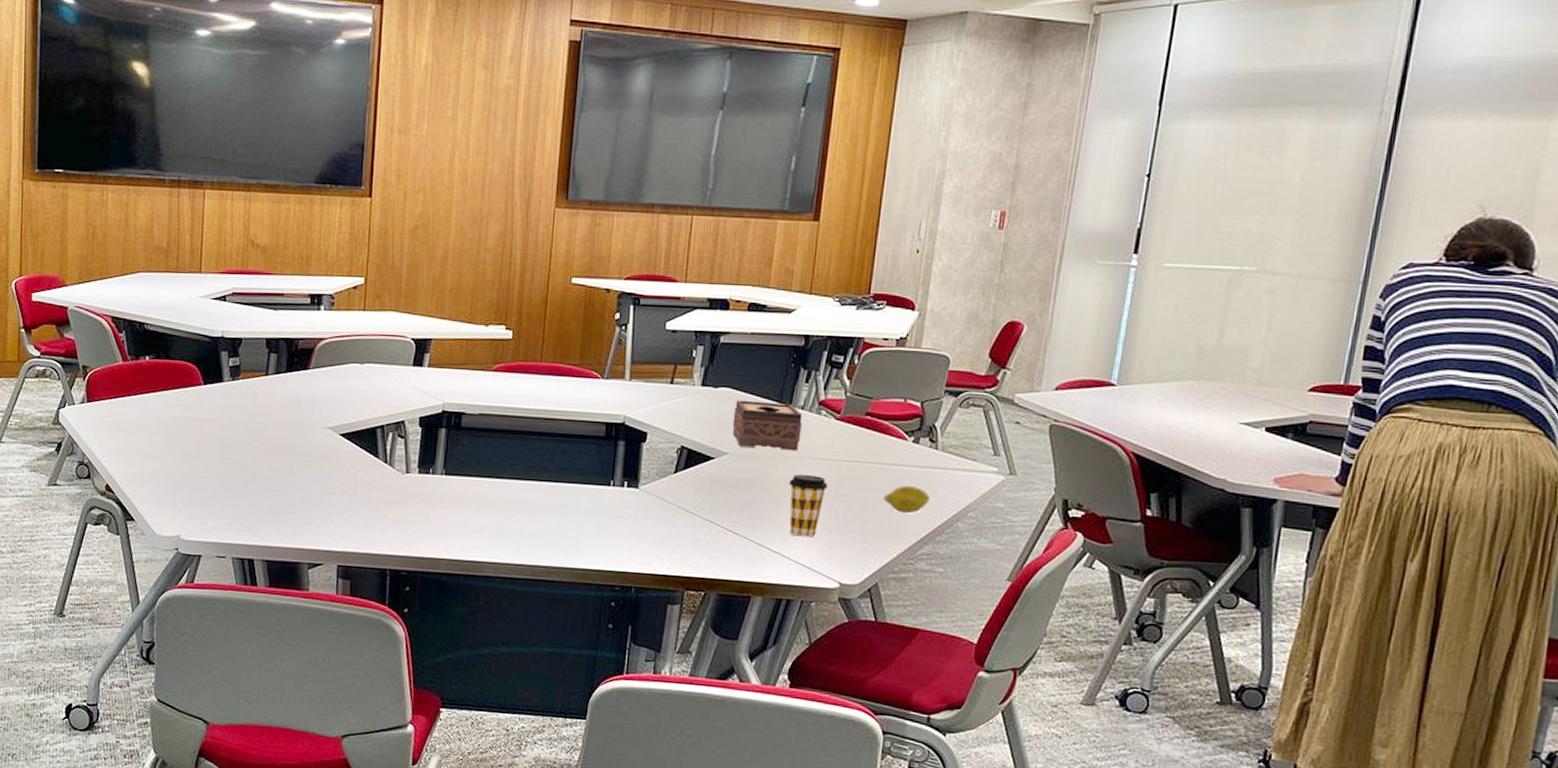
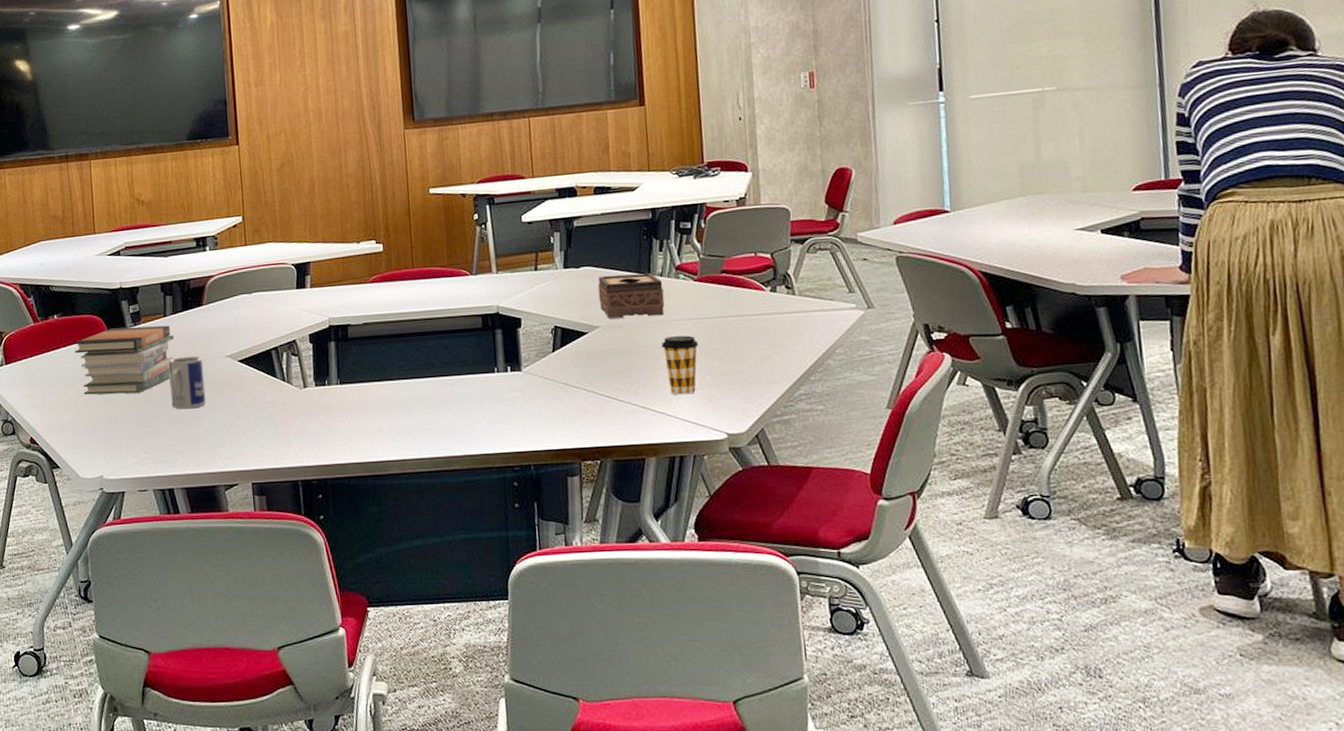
book stack: none [164,380,273,454] -> present [74,325,174,395]
mug: none [262,421,302,478] -> present [168,356,206,409]
fruit: present [884,485,930,514] -> none [753,331,797,359]

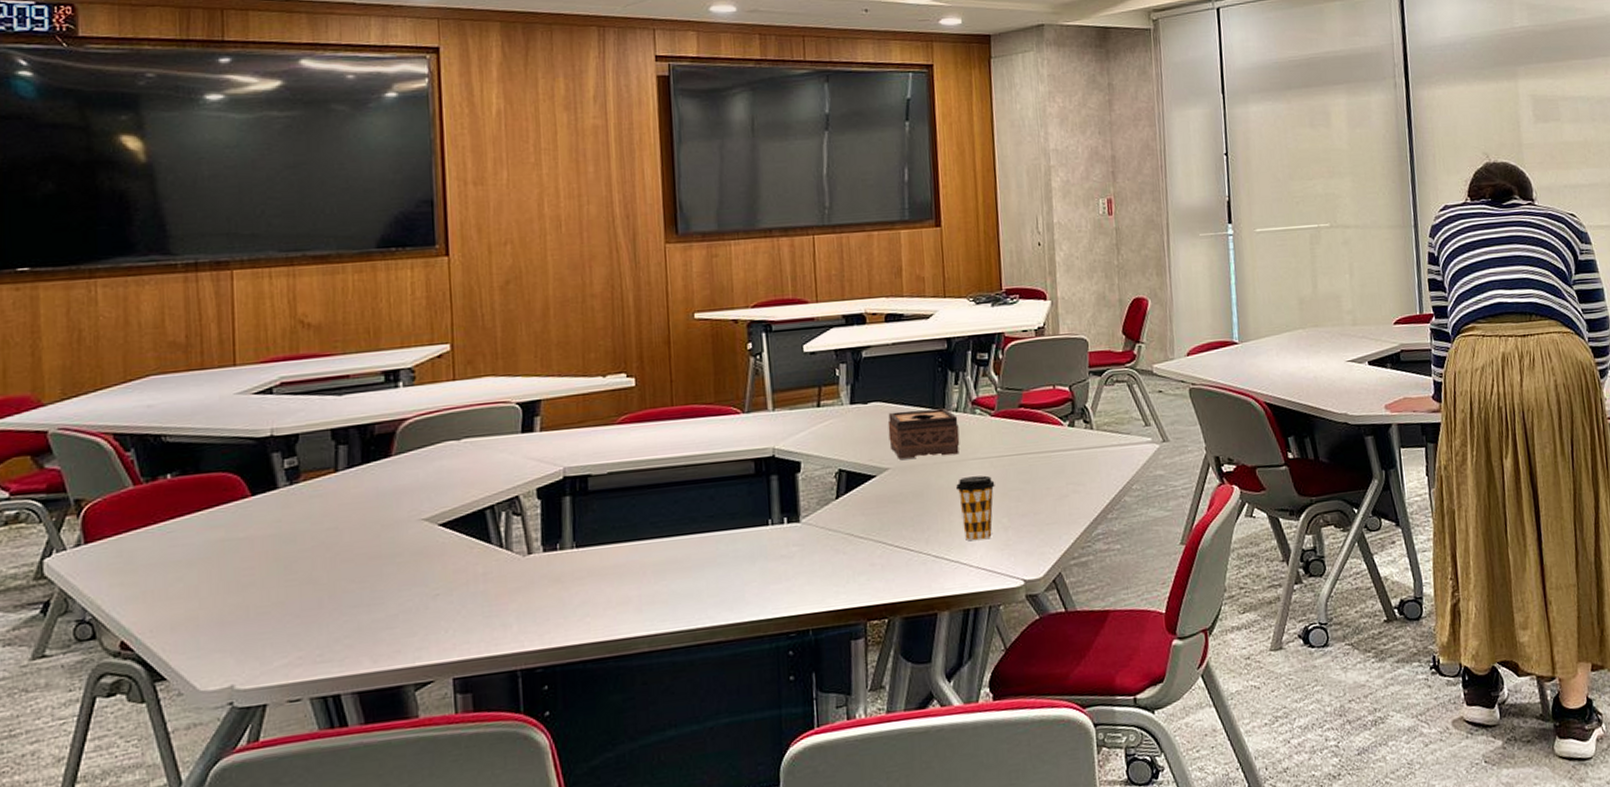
book stack: present [74,325,174,395] -> none [196,482,348,580]
mug: present [168,356,206,409] -> none [339,520,392,590]

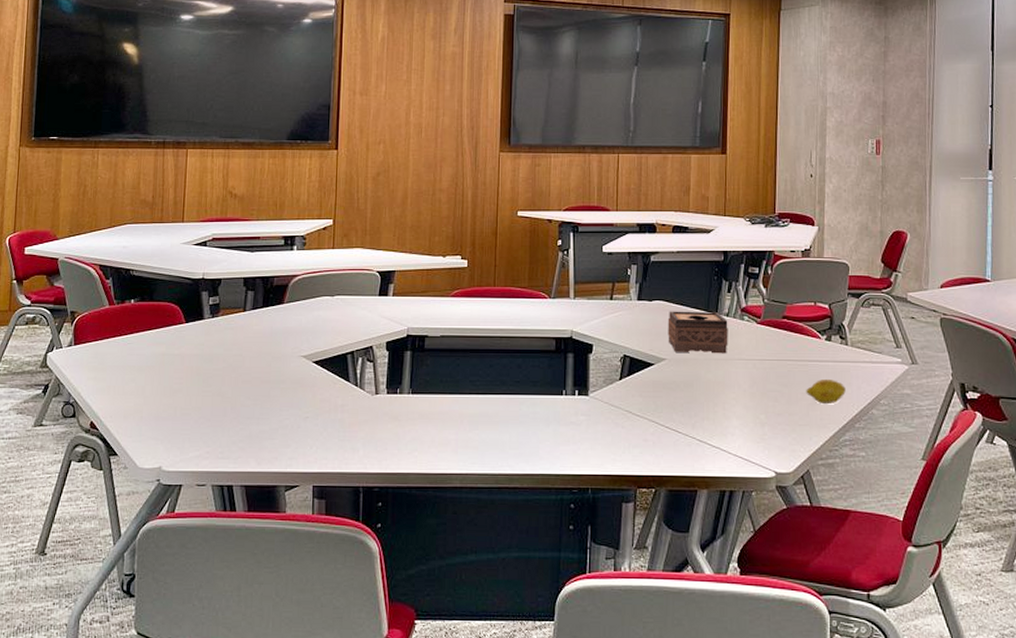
coffee cup: present [955,475,995,541] -> none [721,375,756,432]
fruit: none [1051,468,1095,498] -> present [806,378,846,405]

